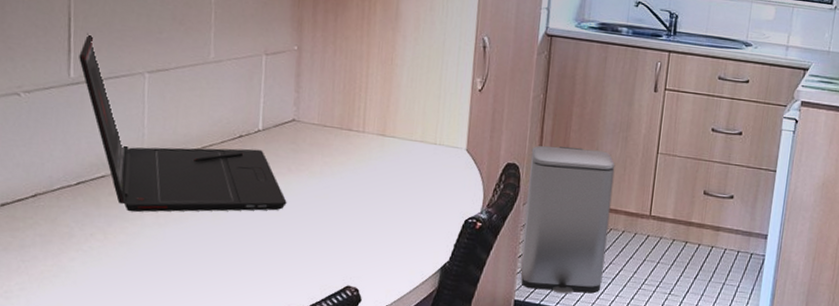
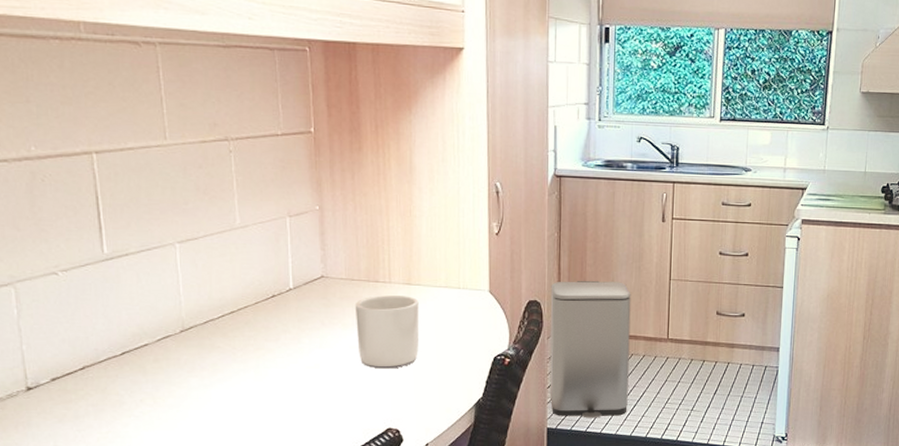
laptop: present [79,32,287,213] -> none [110,209,324,376]
mug: none [323,144,392,223] -> present [355,295,419,369]

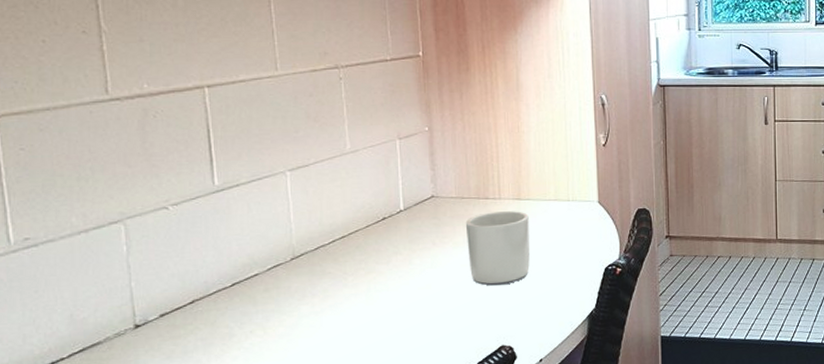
pedal bin: present [549,280,631,419] -> none [659,185,740,325]

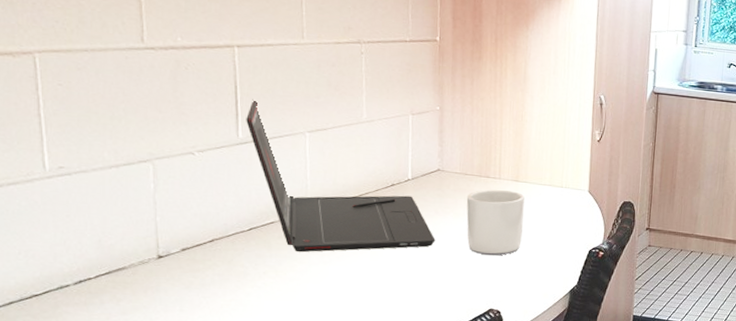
laptop: none [221,141,435,305] -> present [246,98,435,253]

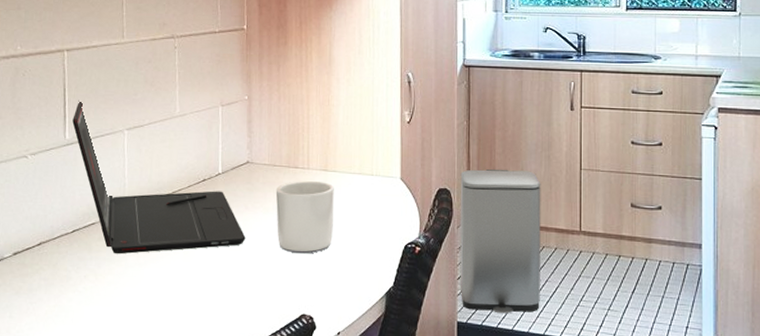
pedal bin: none [637,186,715,309] -> present [460,169,541,314]

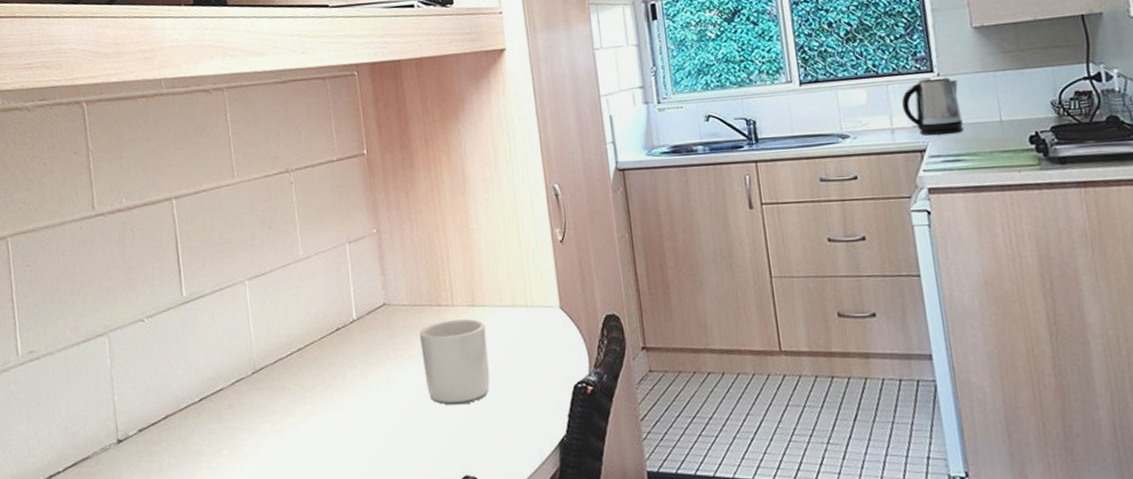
laptop: present [72,99,246,255] -> none [188,251,392,423]
pedal bin: present [460,169,541,314] -> none [628,285,744,458]
kettle: none [706,15,754,65] -> present [901,76,964,137]

